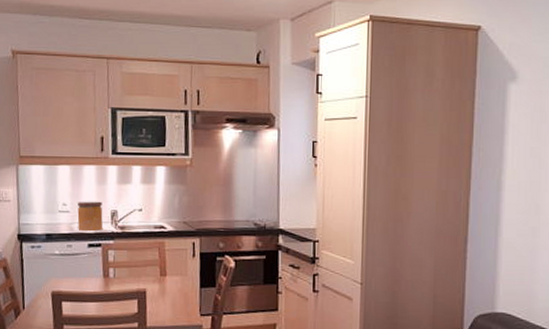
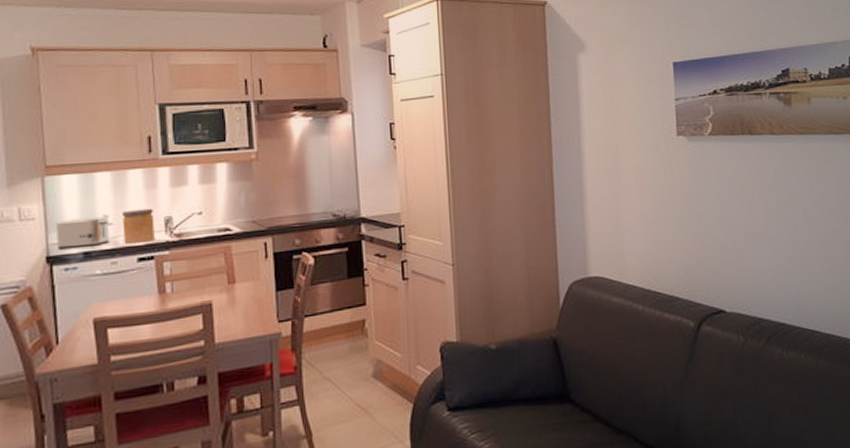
toaster: none [25,204,67,231] -> present [55,216,109,250]

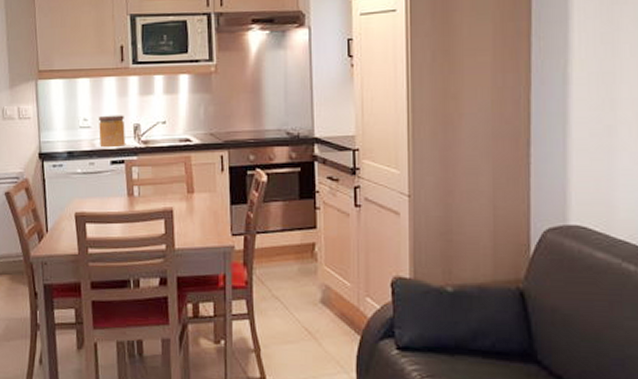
toaster: present [55,216,109,250] -> none [46,119,88,148]

